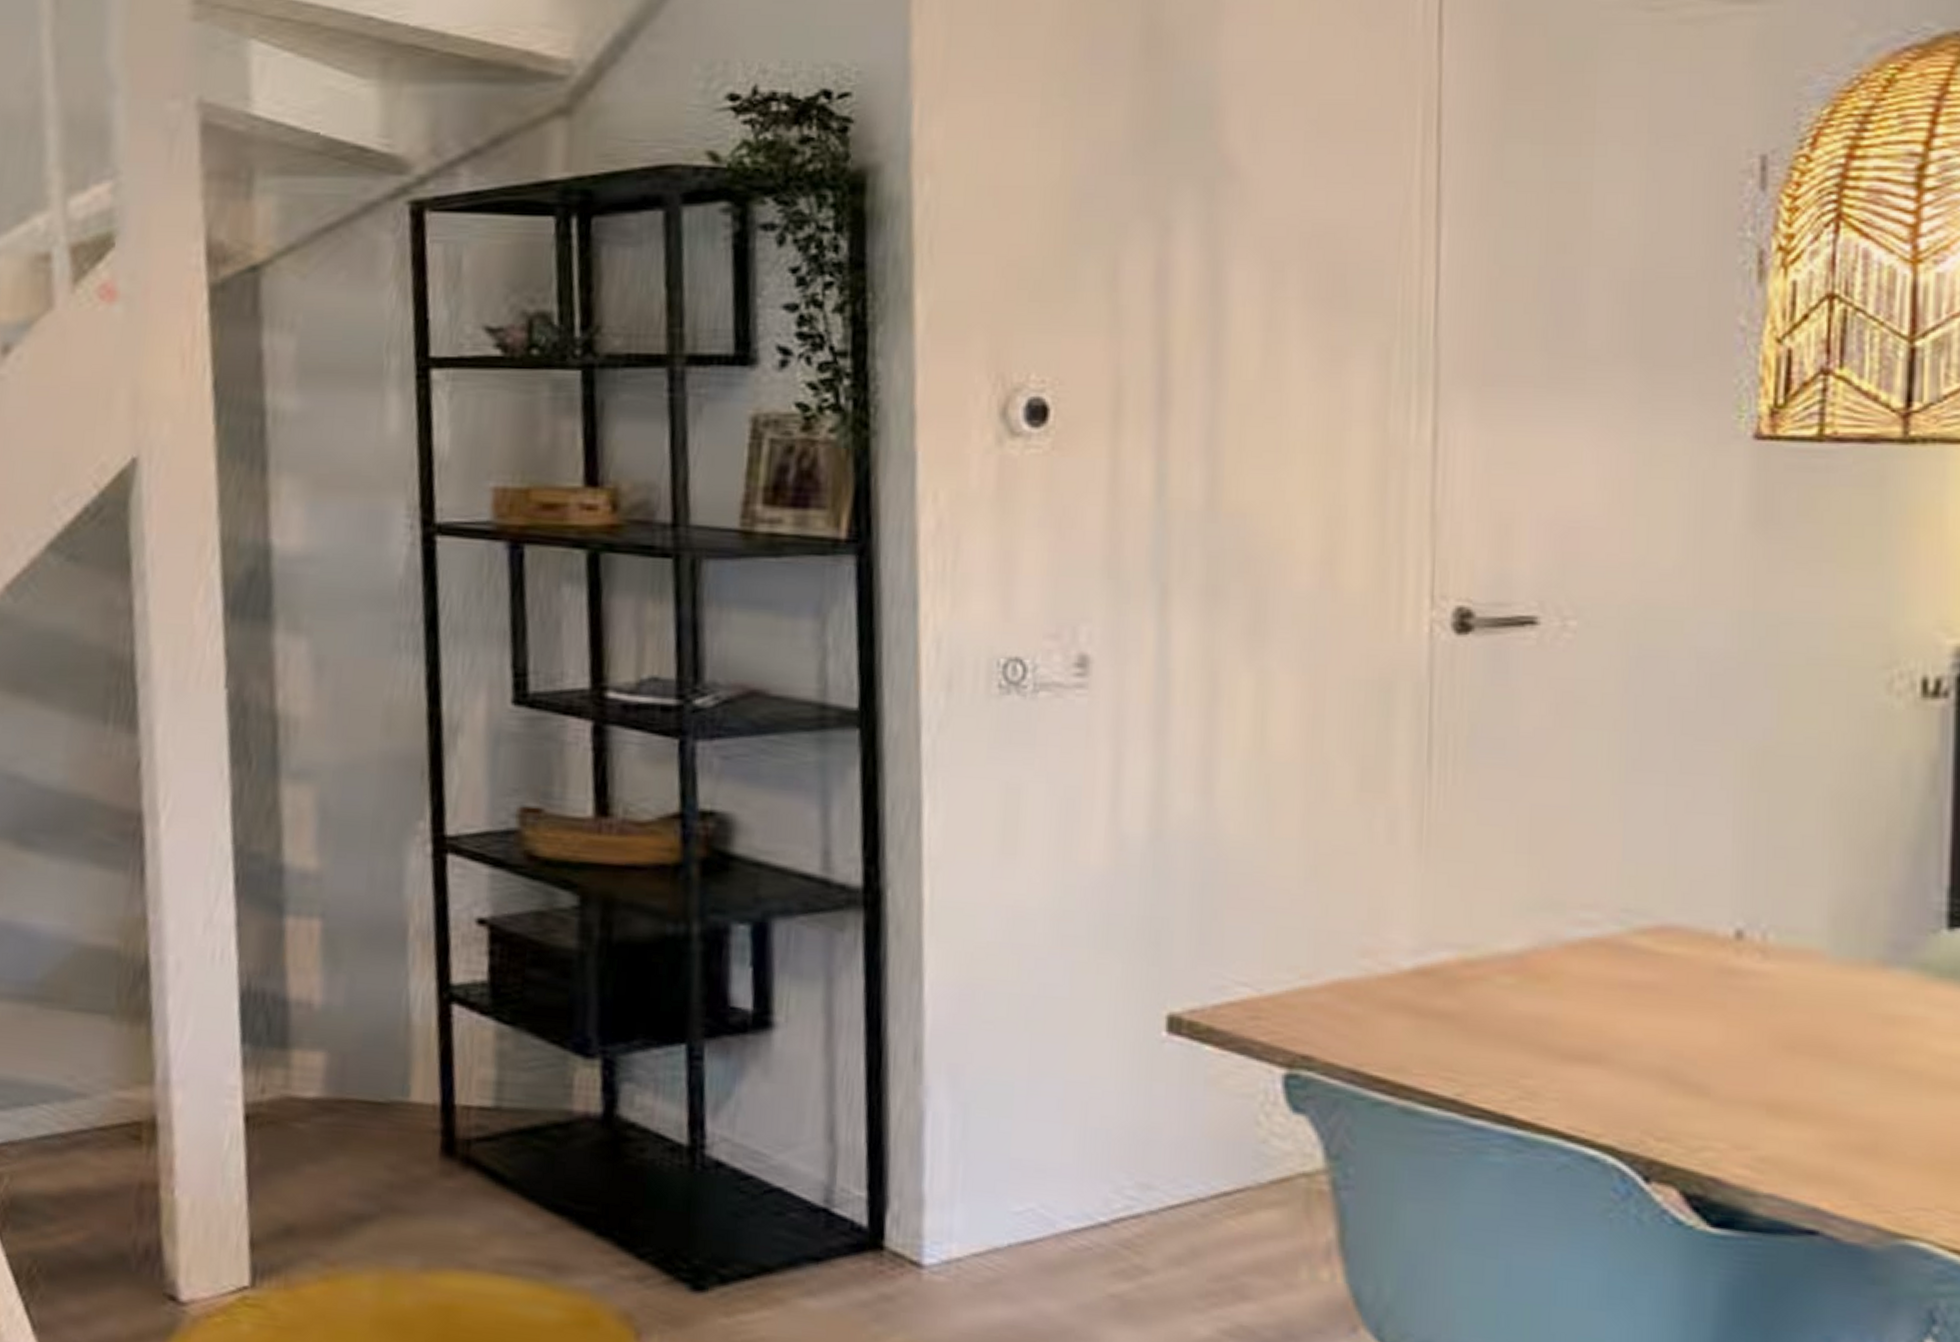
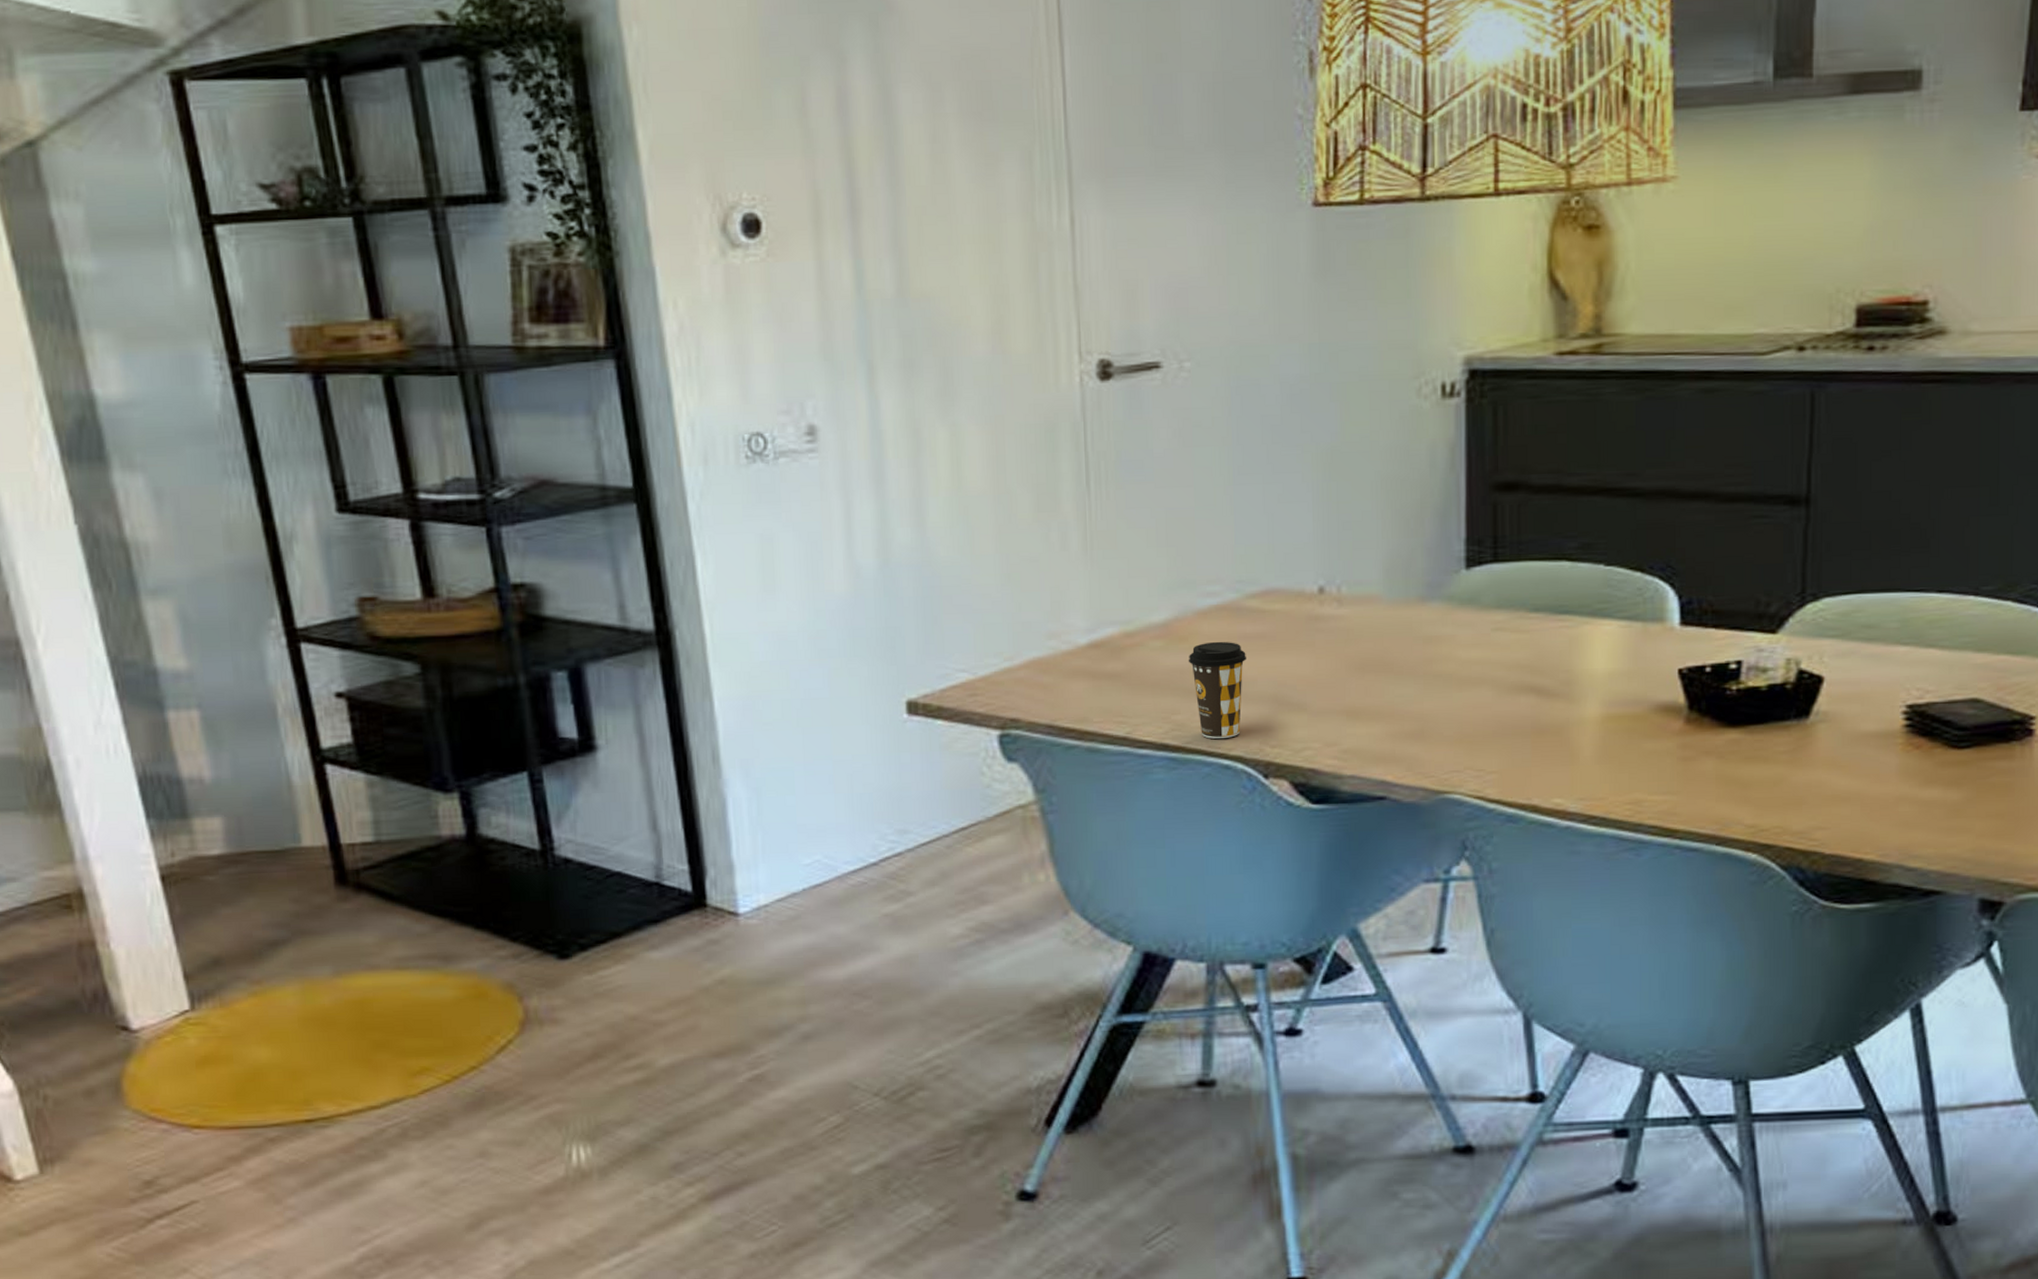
coffee cup: none [1547,986,1629,1120] -> present [1188,641,1246,739]

